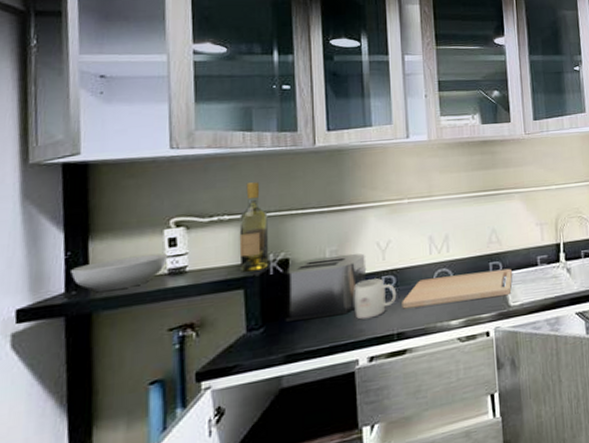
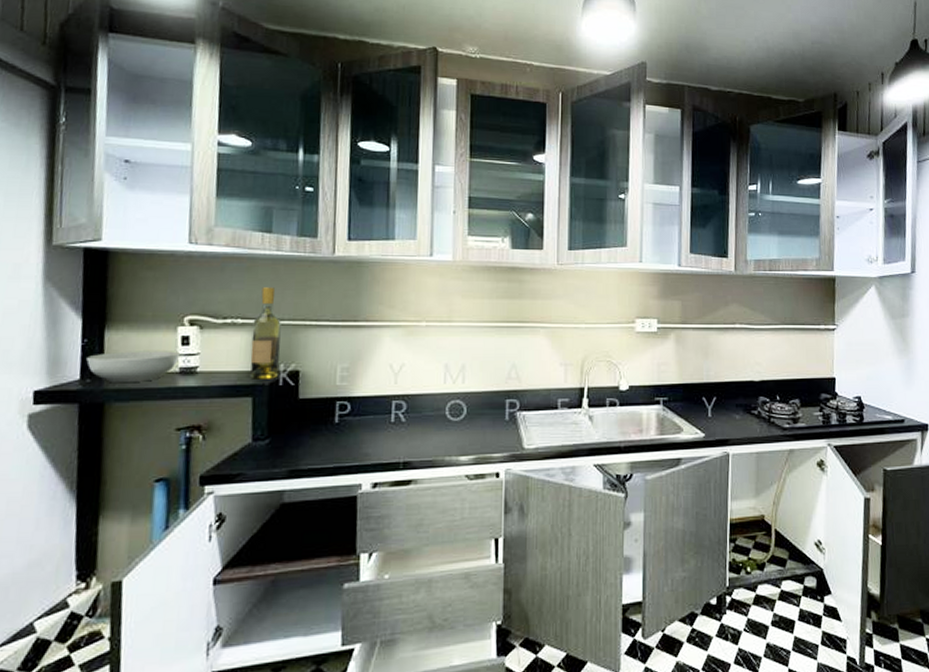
toaster: present [280,253,367,322] -> none [289,374,378,436]
mug: present [354,278,397,320] -> none [361,402,407,443]
cutting board: present [402,268,512,309] -> none [410,408,529,438]

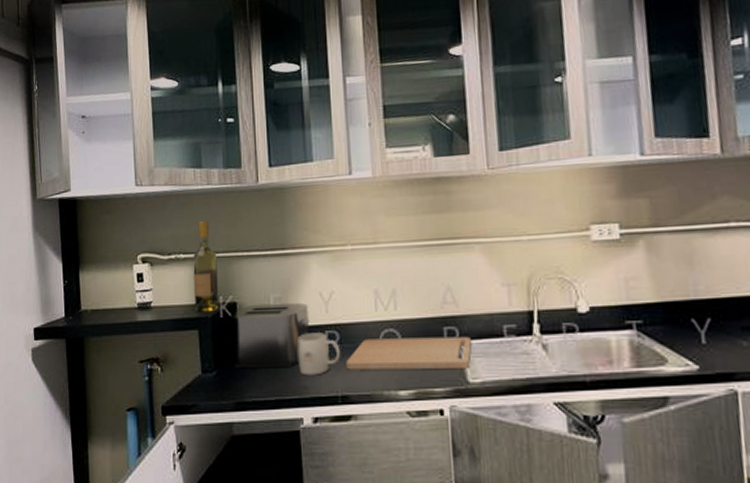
bowl: present [86,351,181,383] -> none [68,288,138,320]
toaster: none [289,374,378,436] -> present [229,303,310,368]
mug: none [361,402,407,443] -> present [297,332,341,376]
cutting board: none [410,408,529,438] -> present [346,336,472,370]

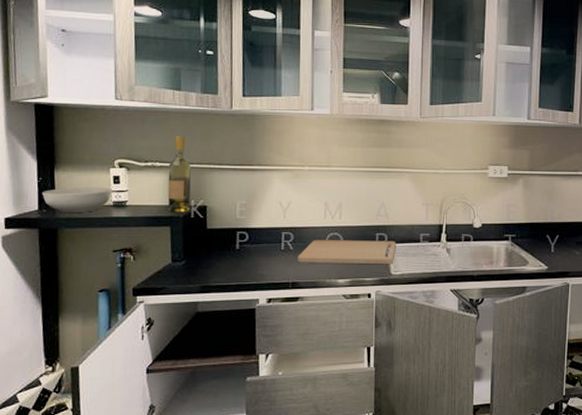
bowl: none [68,288,138,320] -> present [42,187,114,214]
toaster: present [229,303,310,368] -> none [199,209,270,260]
mug: present [297,332,341,376] -> none [258,233,294,266]

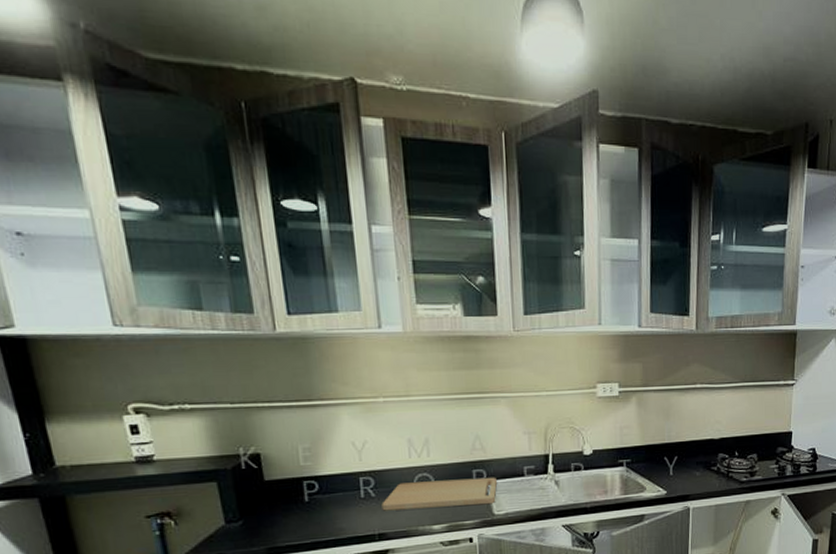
bowl: present [42,187,114,214] -> none [34,440,133,476]
bottle: present [167,136,191,212] -> none [202,369,240,465]

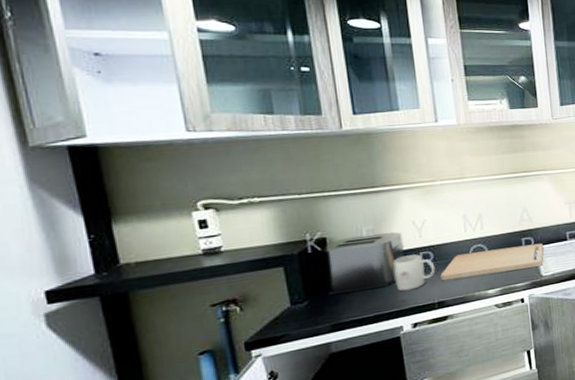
toaster: none [252,453,343,516] -> present [318,232,405,295]
mug: none [331,479,377,519] -> present [393,254,436,292]

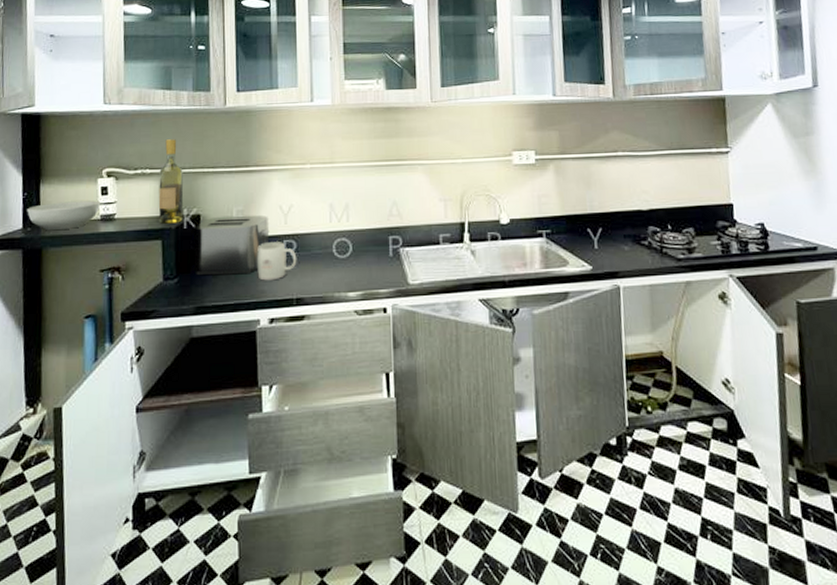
bowl: none [98,234,201,273] -> present [27,200,101,231]
bottle: none [270,165,307,251] -> present [158,139,184,224]
cutting board: present [440,243,544,281] -> none [301,244,412,275]

